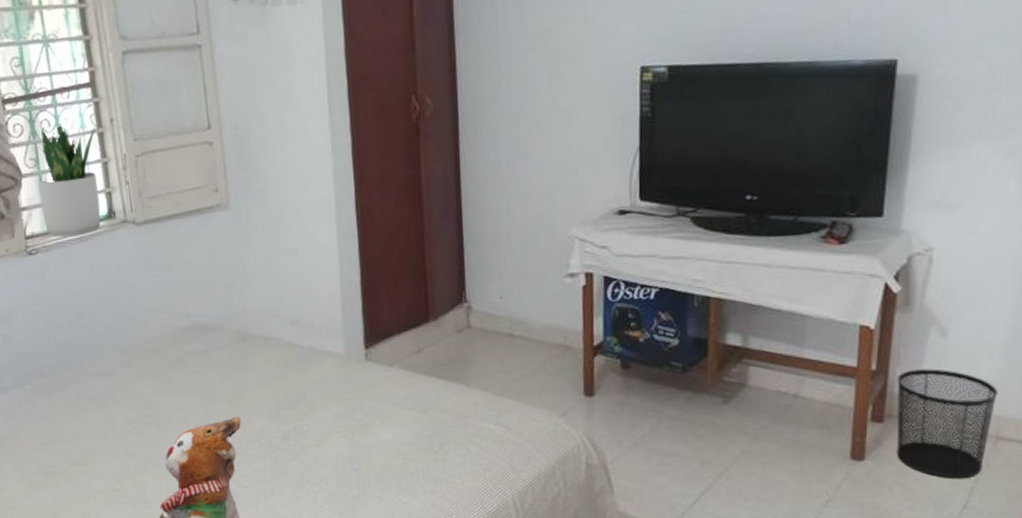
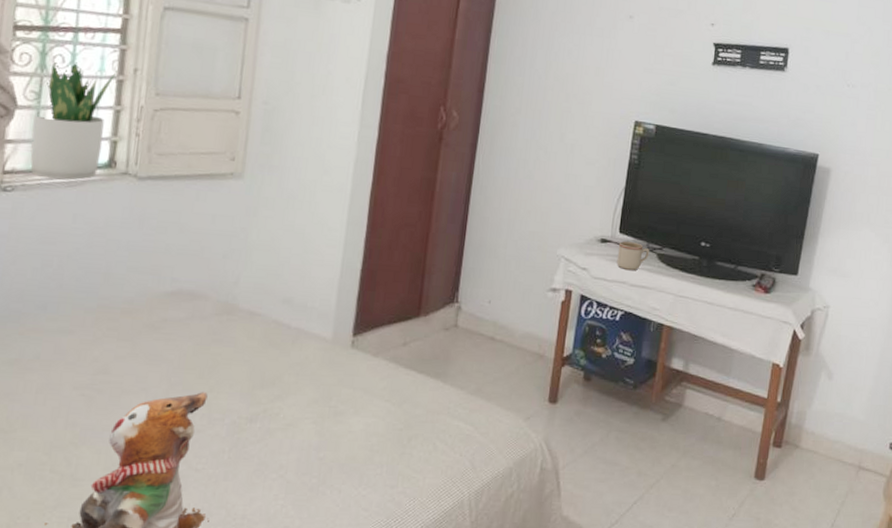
mug: none [641,207,680,242] -> present [616,240,649,271]
waste bin: present [896,369,998,478] -> none [788,404,863,500]

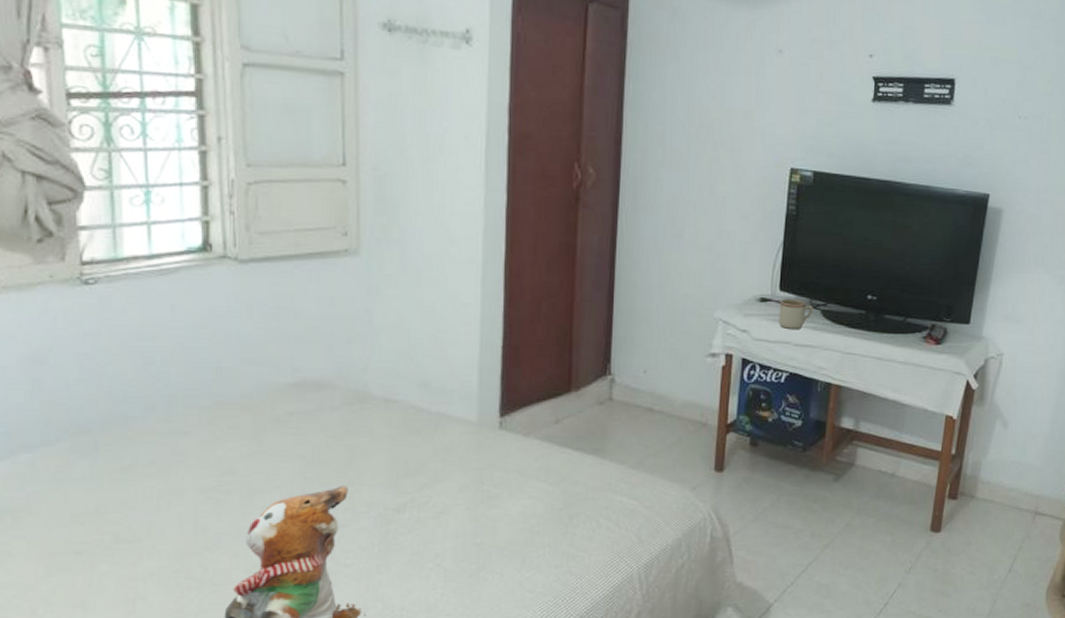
planter: present [30,62,117,181] -> none [108,133,198,268]

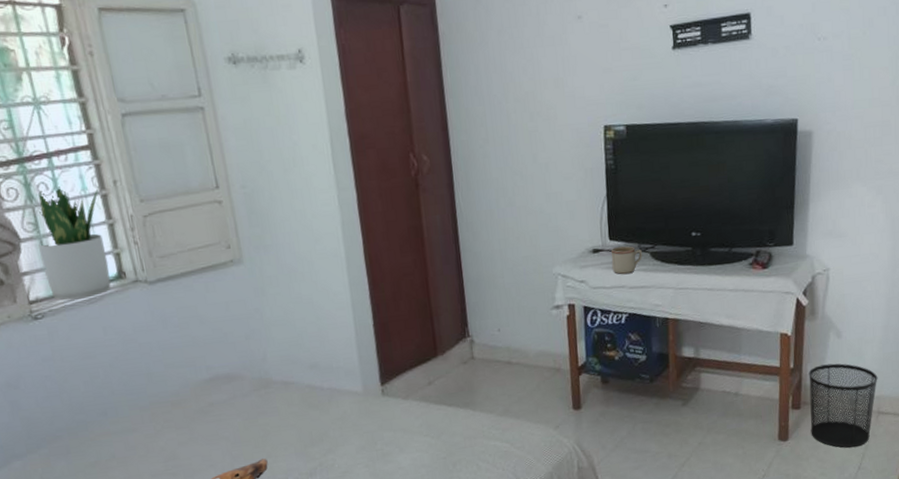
planter: none [108,133,198,268] -> present [38,186,112,301]
waste bin: none [964,454,1039,547] -> present [808,363,878,448]

